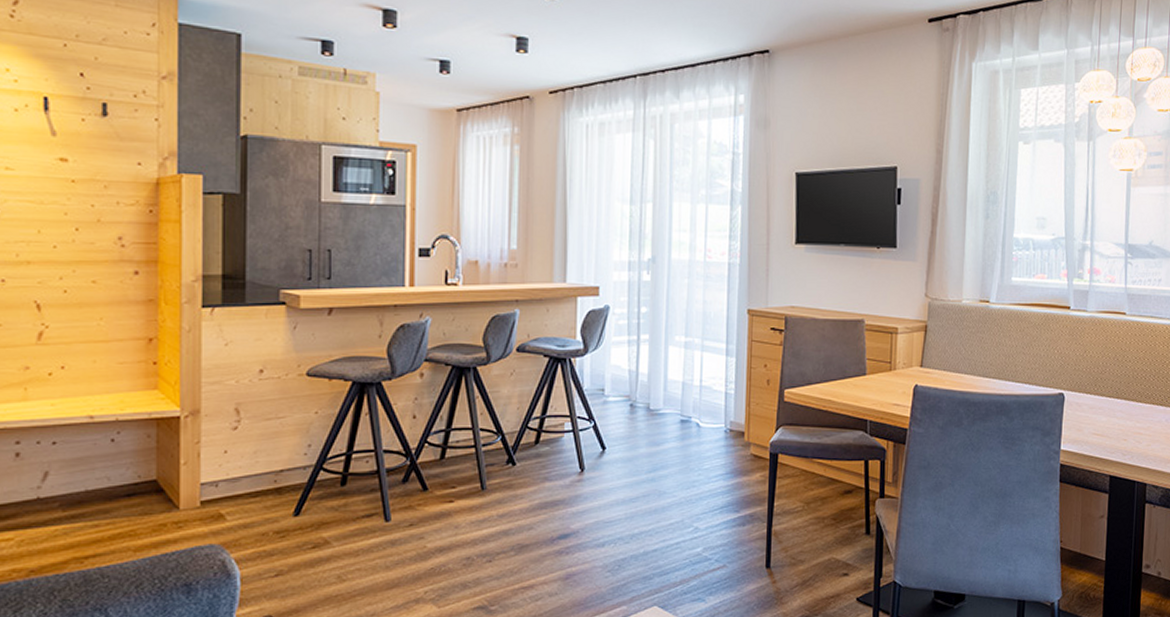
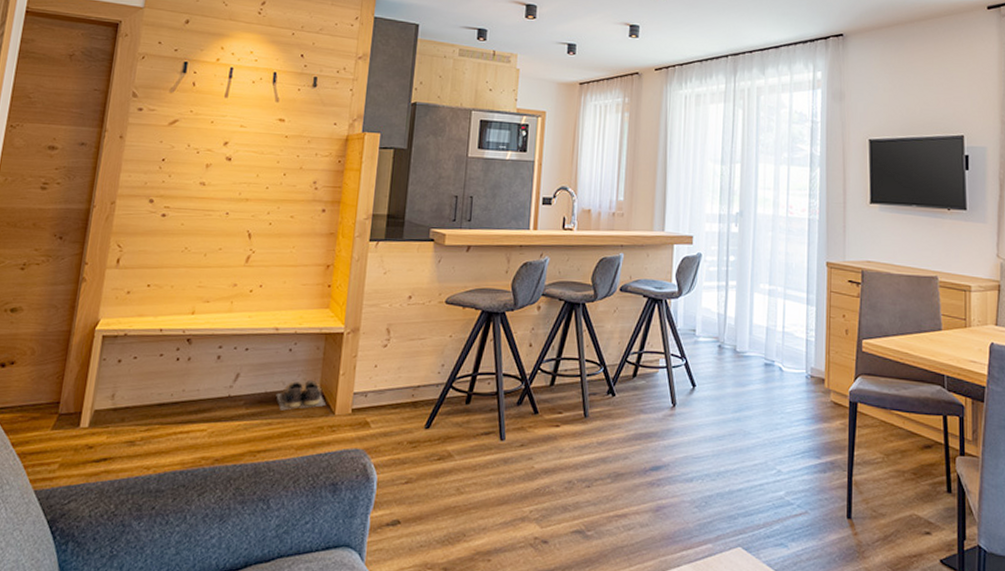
shoes: none [100,472,166,510] -> present [276,380,325,411]

